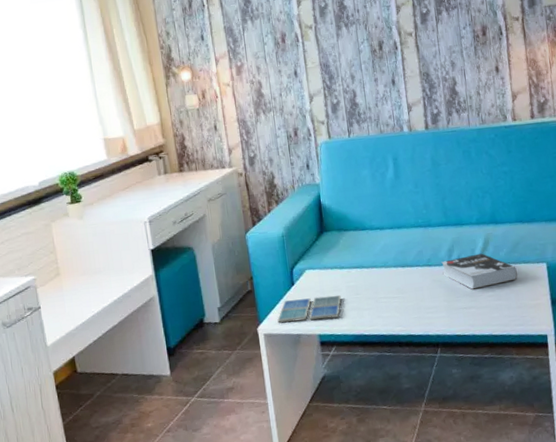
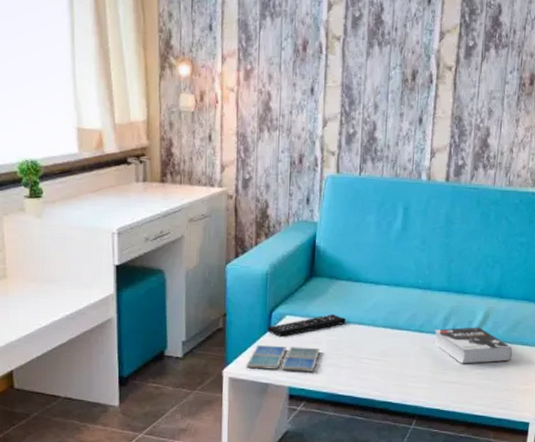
remote control: none [291,262,360,290] -> present [267,313,346,337]

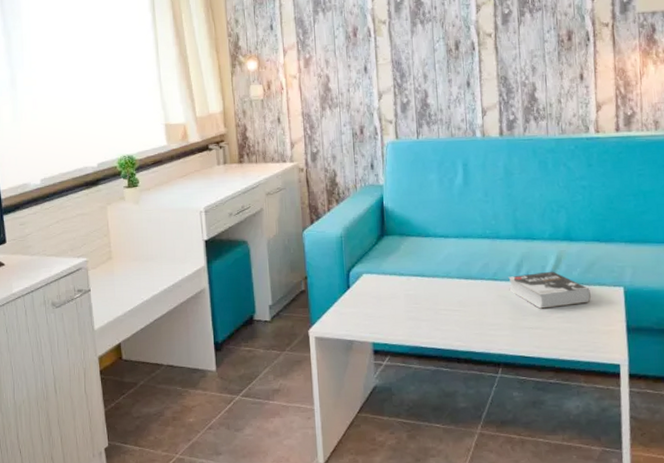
drink coaster: present [246,344,320,372] -> none [330,302,399,327]
remote control: present [267,313,346,337] -> none [346,269,420,294]

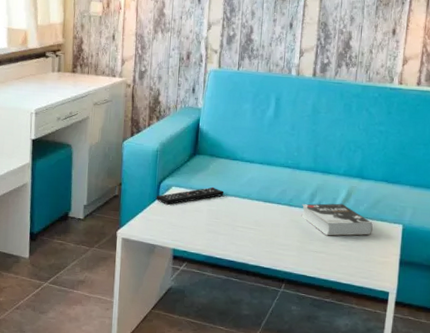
remote control: none [346,269,420,294] -> present [156,187,224,205]

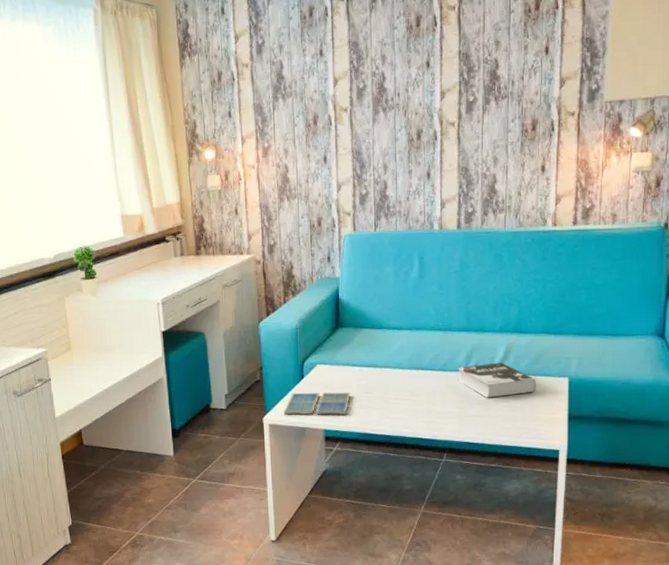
drink coaster: none [137,211,201,236] -> present [283,392,350,415]
remote control: present [156,187,224,205] -> none [300,360,373,384]

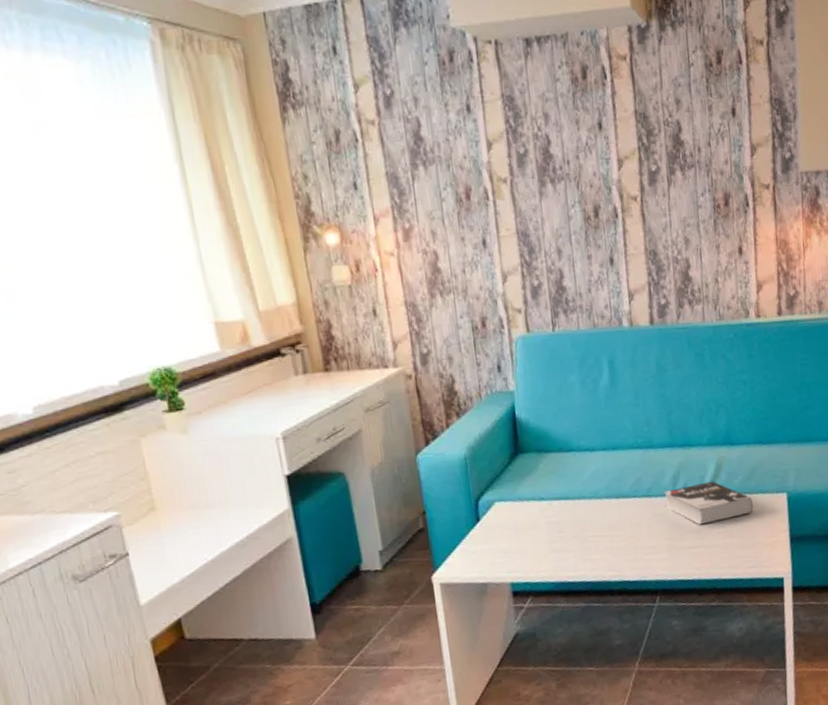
drink coaster: present [283,392,350,415] -> none [457,533,540,570]

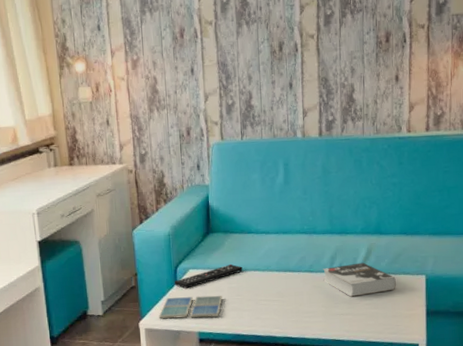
drink coaster: none [457,533,540,570] -> present [159,295,222,319]
remote control: none [475,491,564,527] -> present [174,263,243,289]

